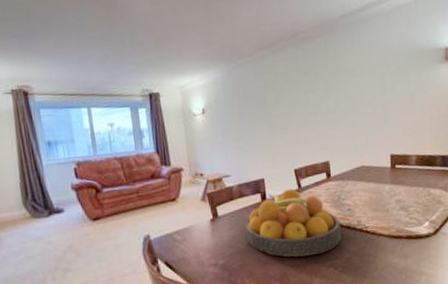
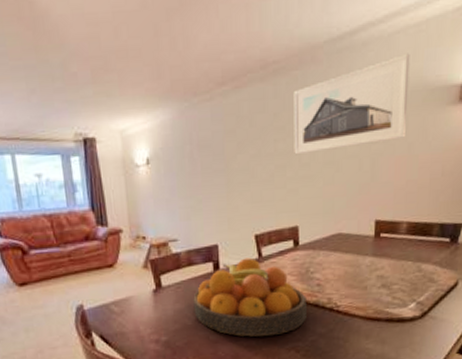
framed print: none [318,25,407,104] -> present [293,53,410,155]

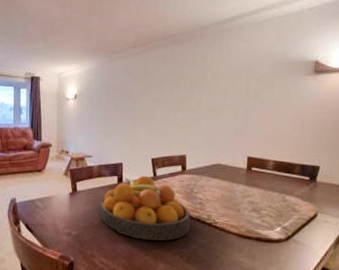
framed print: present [293,53,410,155] -> none [185,36,275,102]

